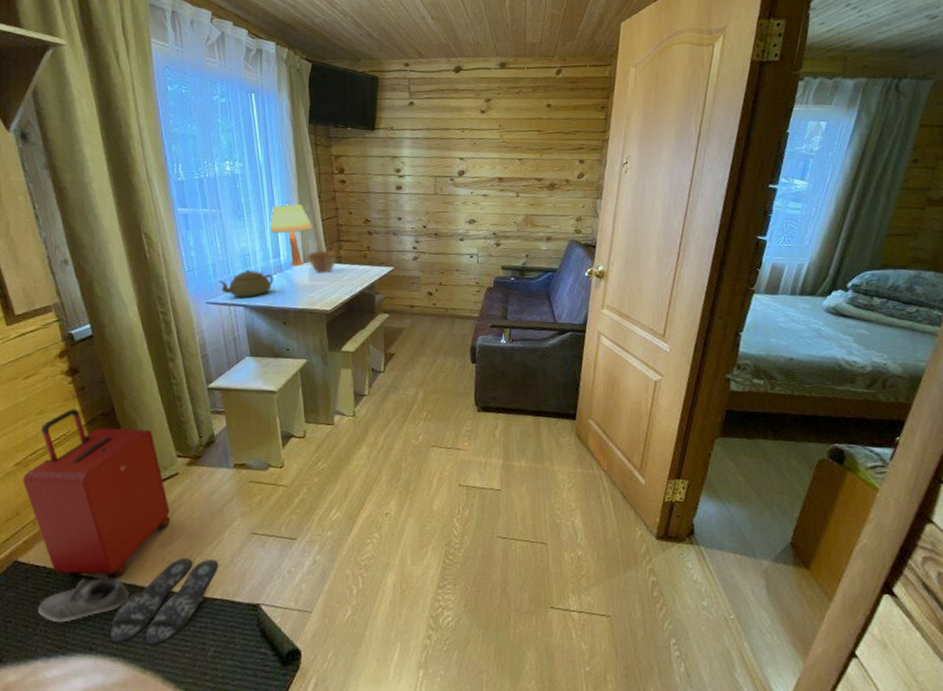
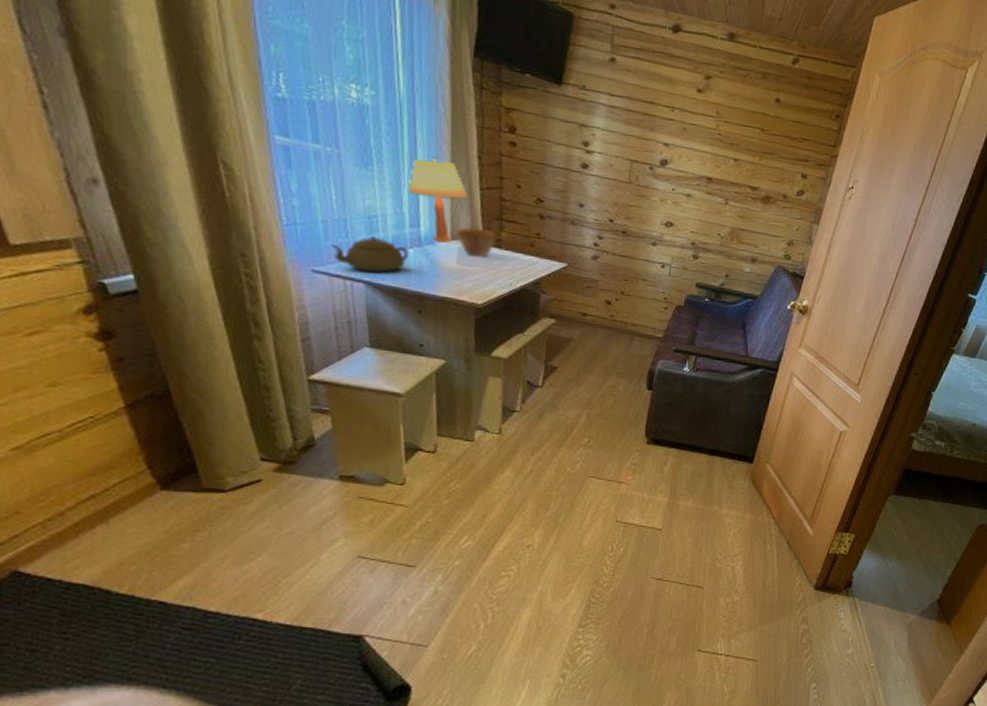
suitcase: present [23,409,171,579] -> none [25,384,249,600]
shoe: present [37,578,130,623] -> none [49,596,188,648]
slippers: present [111,558,218,646] -> none [159,580,310,677]

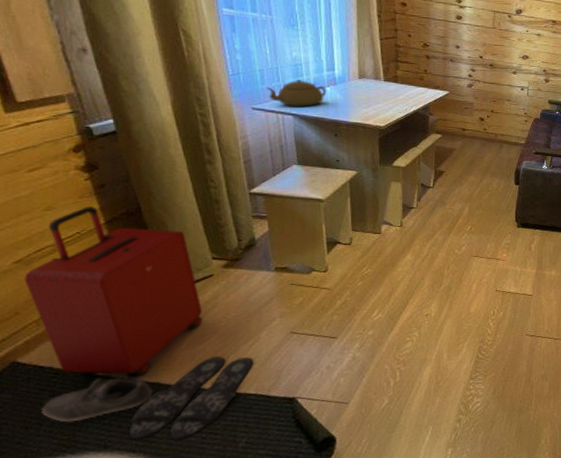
suitcase: none [25,384,249,600] -> present [24,207,203,378]
shoe: none [49,596,188,648] -> present [40,377,154,423]
slippers: none [159,580,310,677] -> present [130,356,253,440]
table lamp: present [407,156,468,243] -> none [324,16,371,81]
bowl: present [455,227,497,258] -> none [362,68,394,91]

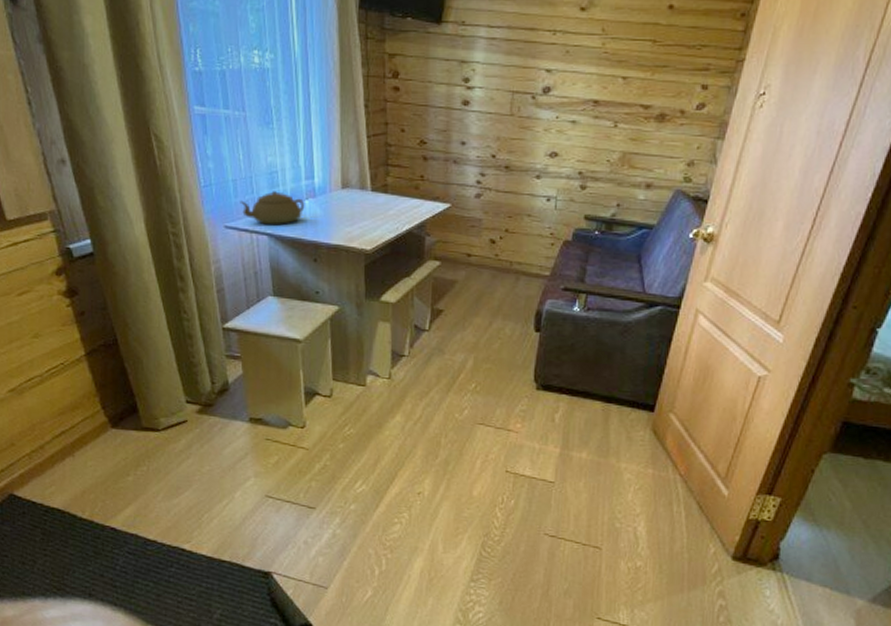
suitcase: present [24,207,203,378] -> none [17,335,178,526]
shoe: present [40,377,154,423] -> none [34,521,132,565]
slippers: present [130,356,253,440] -> none [111,513,227,600]

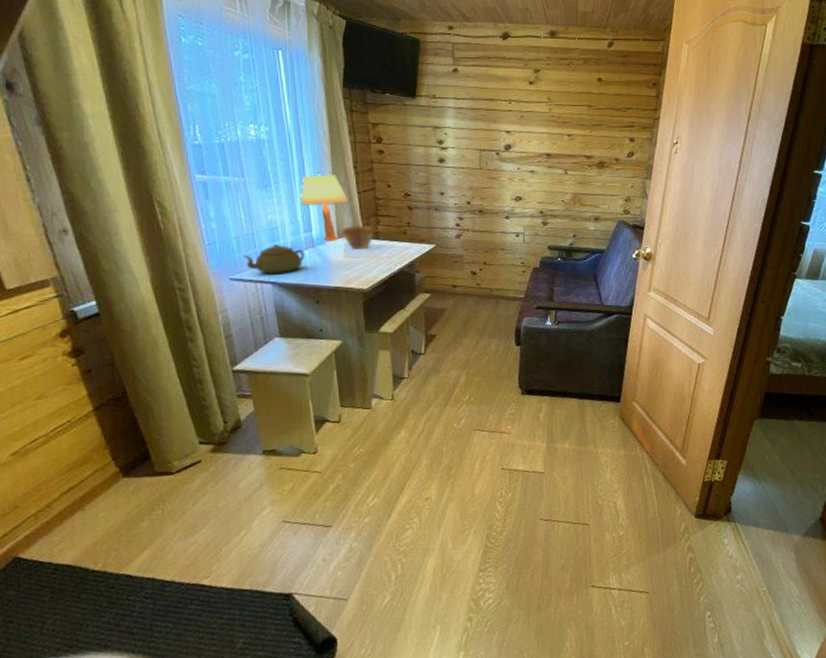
table lamp: none [302,109,356,192] -> present [299,171,348,241]
bowl: none [345,174,383,205] -> present [340,224,375,251]

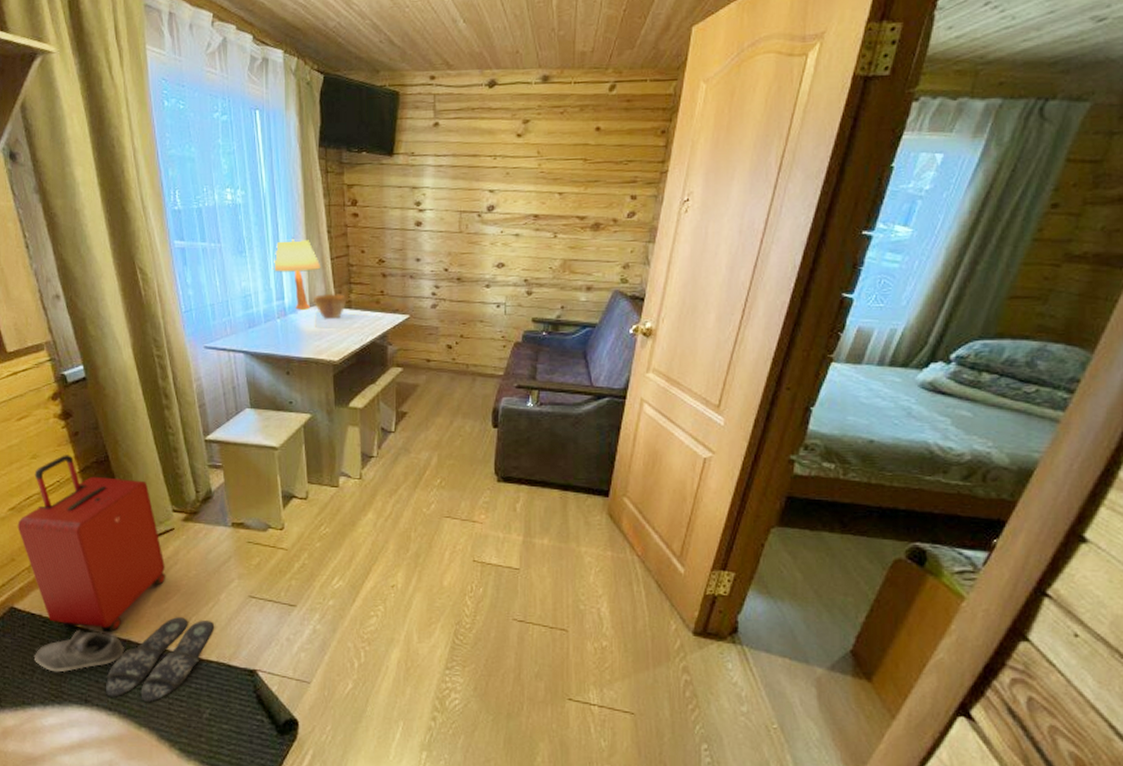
suitcase: none [21,393,194,574] -> present [17,455,166,633]
shoe: none [43,573,149,621] -> present [33,629,125,673]
slippers: none [128,549,246,640] -> present [106,617,214,703]
teapot: present [243,244,305,274] -> none [218,312,277,342]

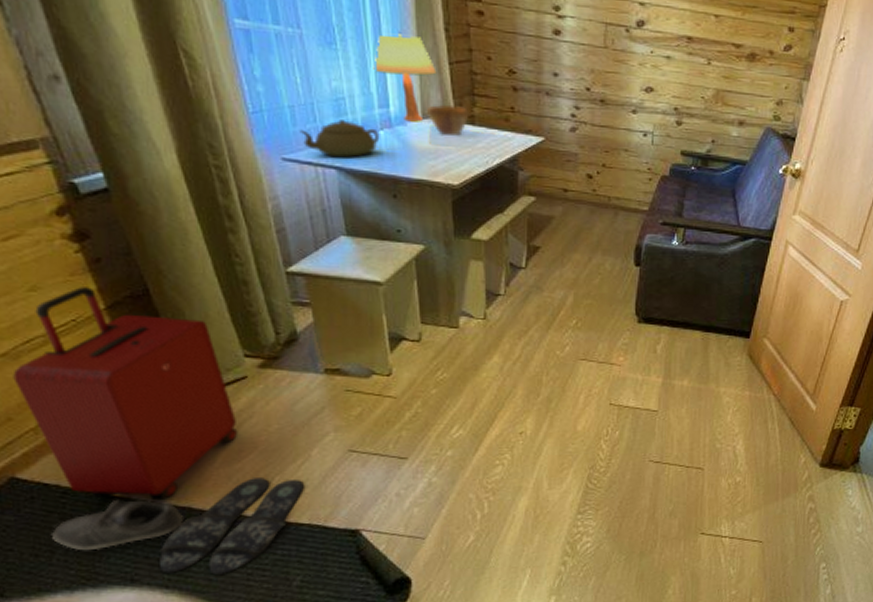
teapot: none [218,312,277,342] -> present [299,120,380,157]

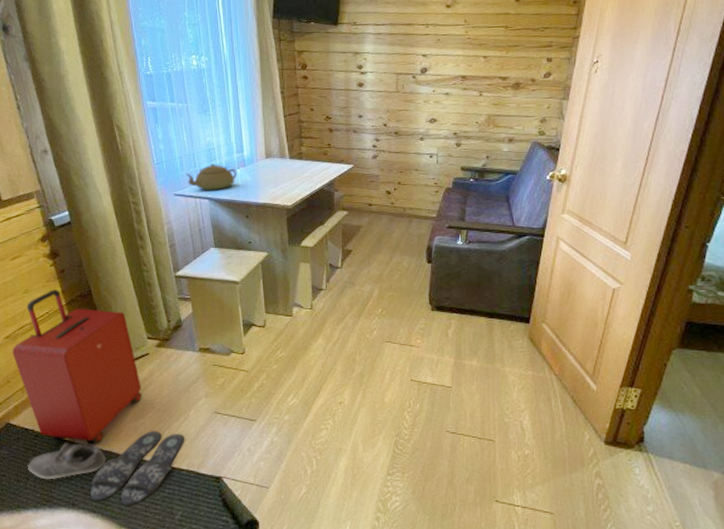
table lamp: present [373,30,437,122] -> none [233,97,276,161]
bowl: present [426,104,469,137] -> none [268,146,298,170]

